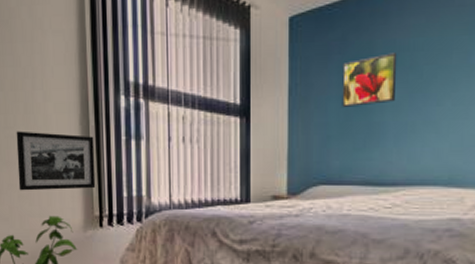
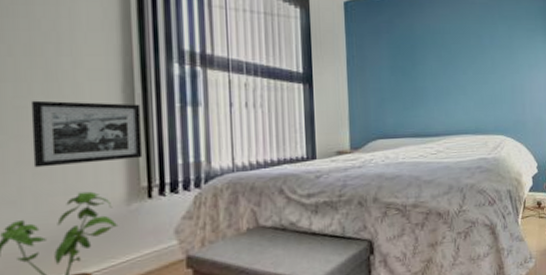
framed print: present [342,53,398,107] -> none [391,34,433,75]

